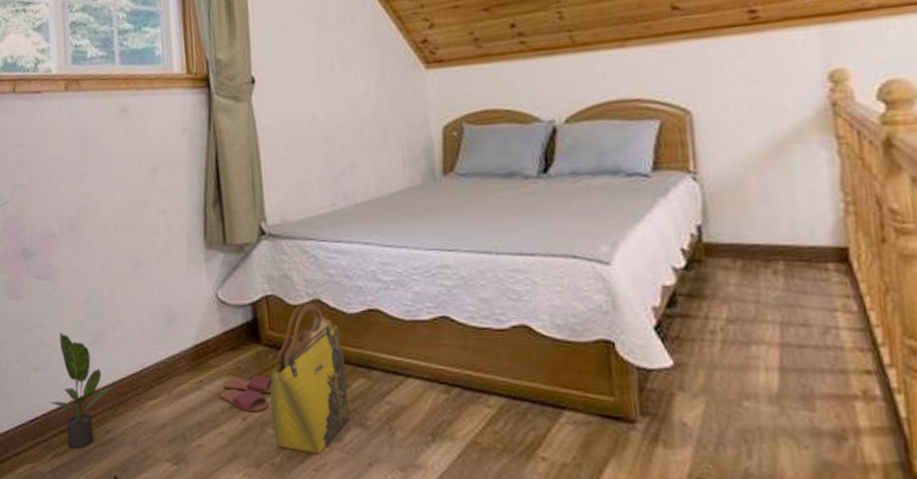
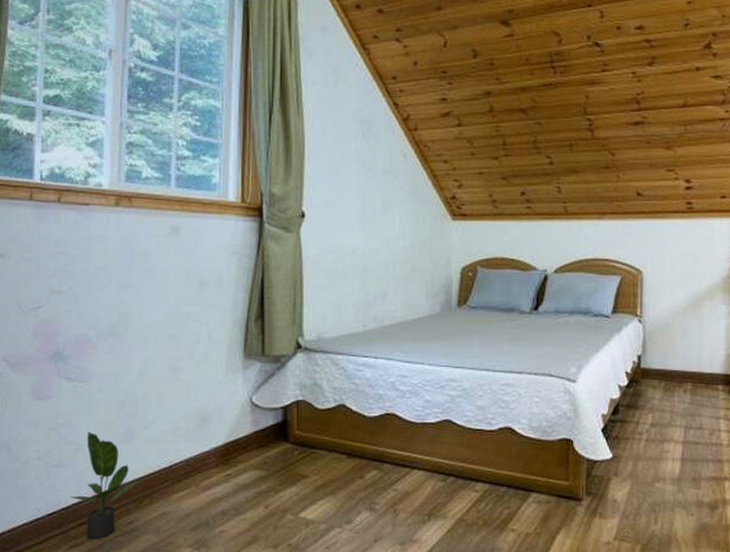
slippers: present [219,374,273,412] -> none [245,468,295,501]
tote bag: present [269,303,350,454] -> none [292,407,361,534]

